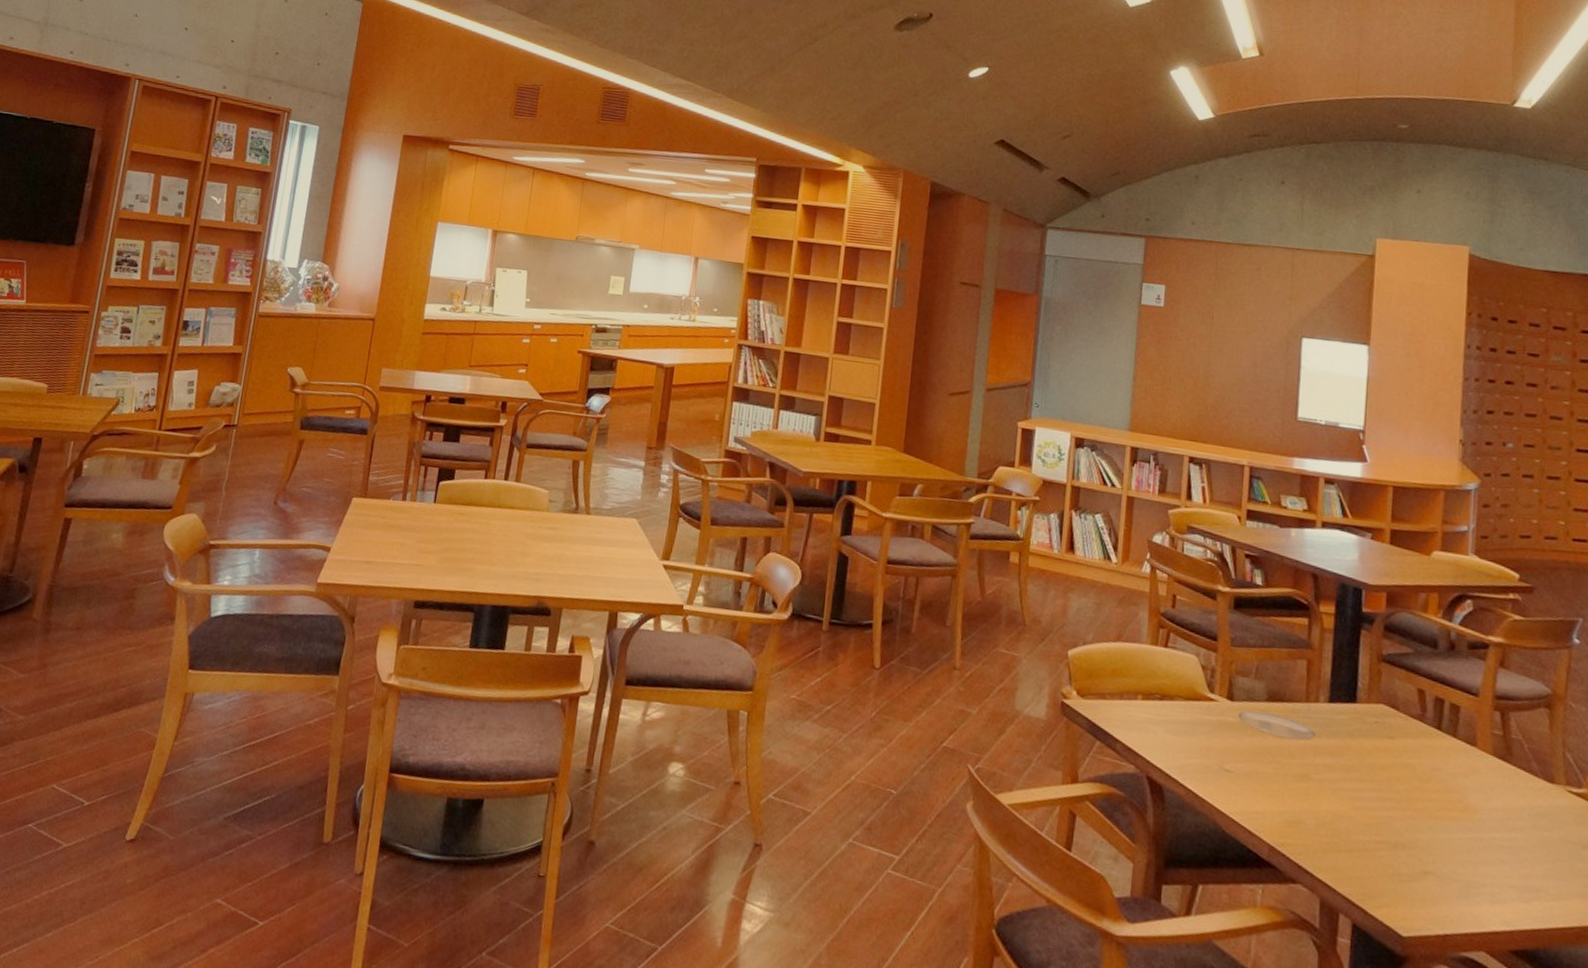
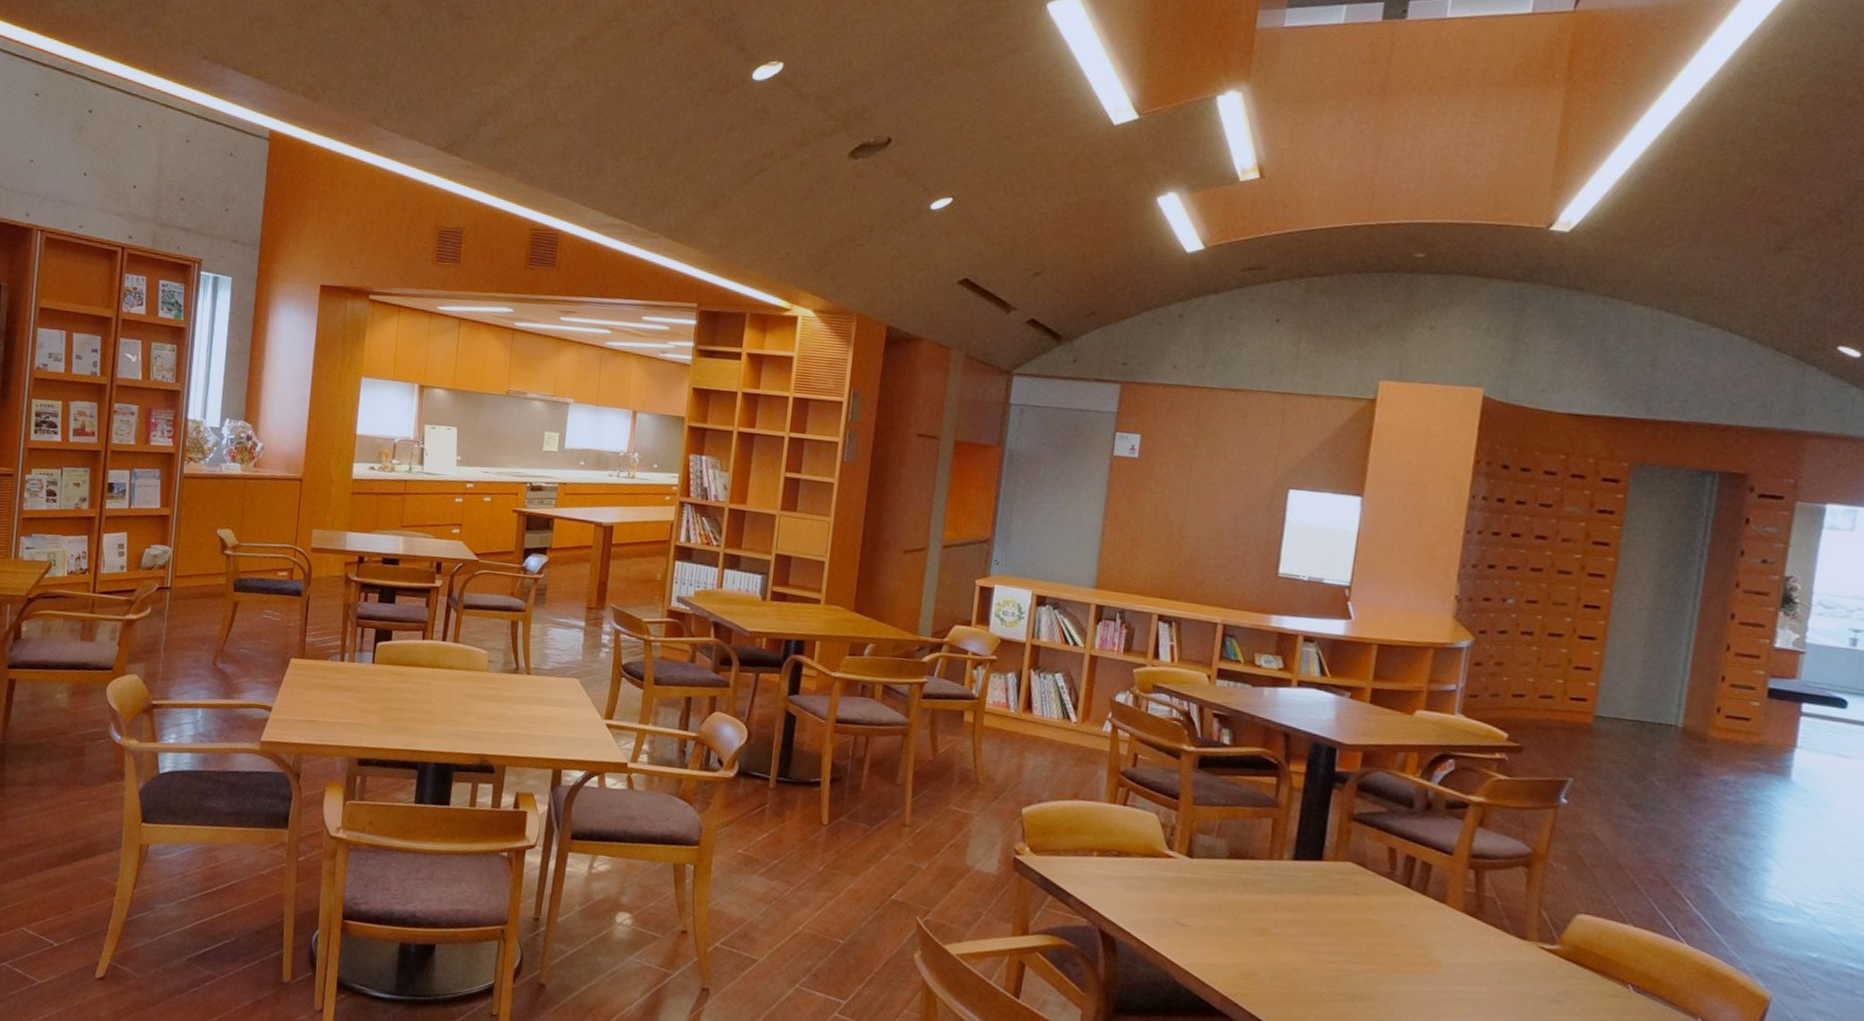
plate: present [1237,710,1316,741] -> none [1196,866,1278,897]

